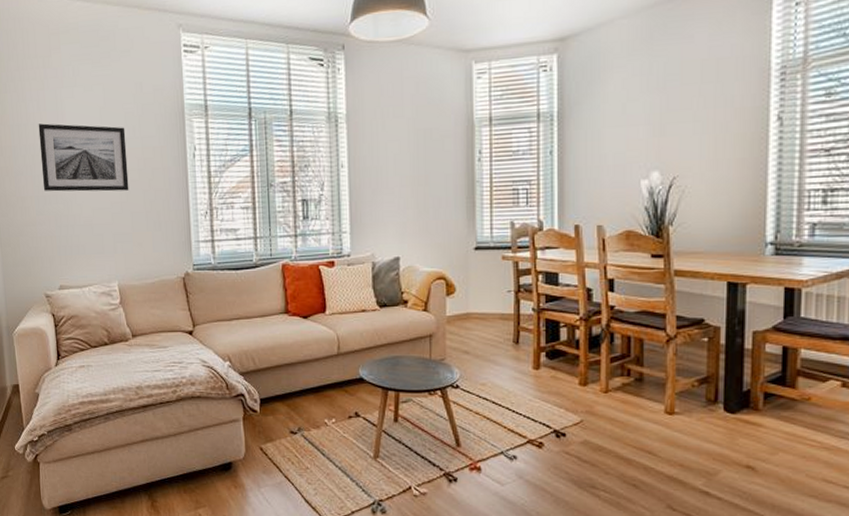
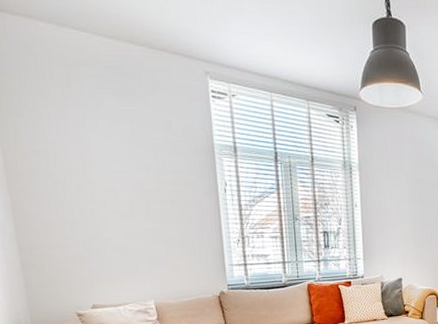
wall art: present [38,123,129,192] -> none [59,151,162,219]

